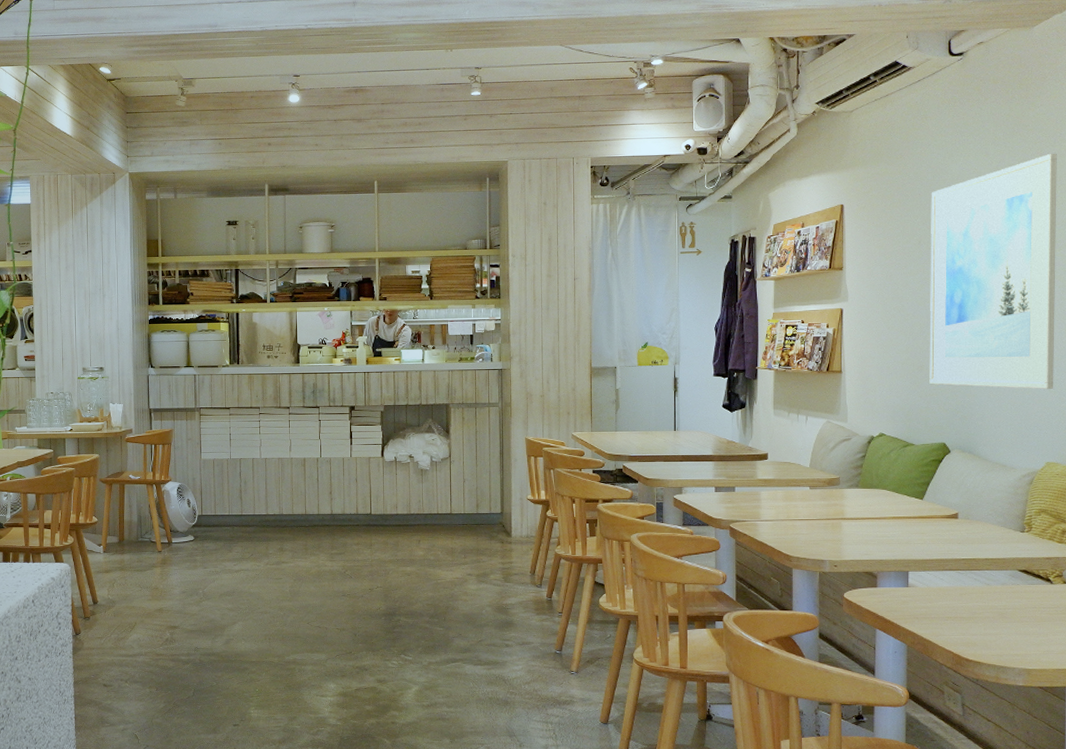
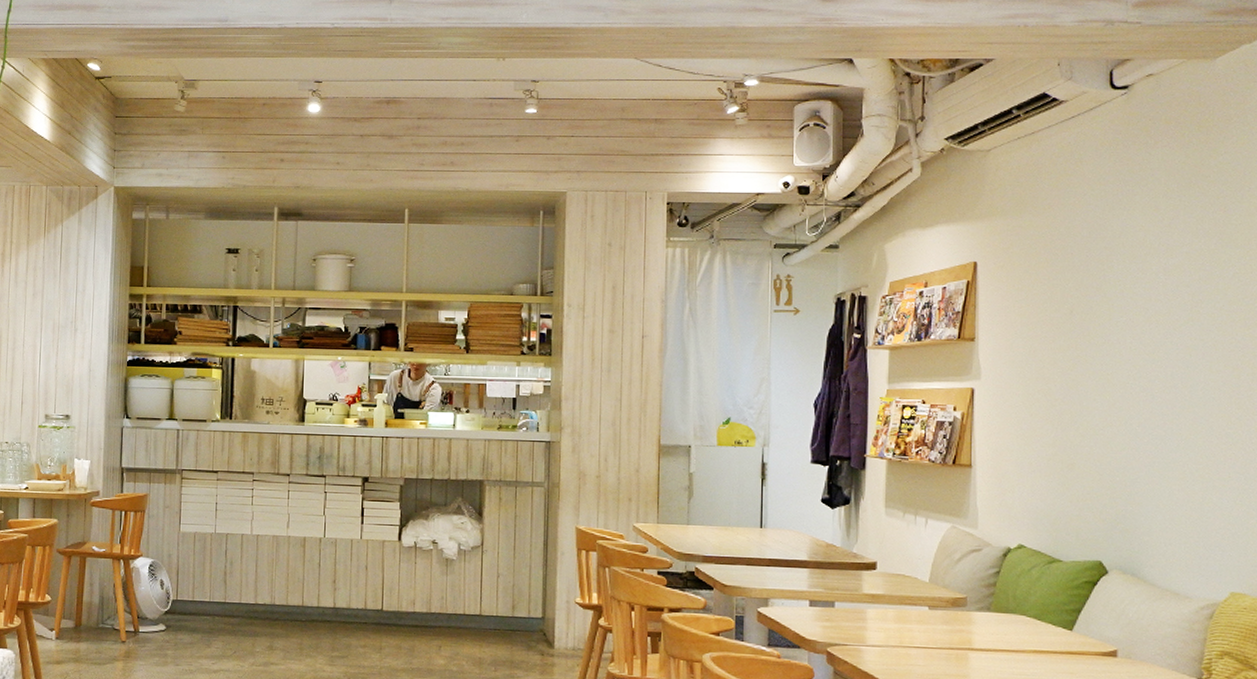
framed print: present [929,153,1057,390] -> none [1082,211,1245,502]

